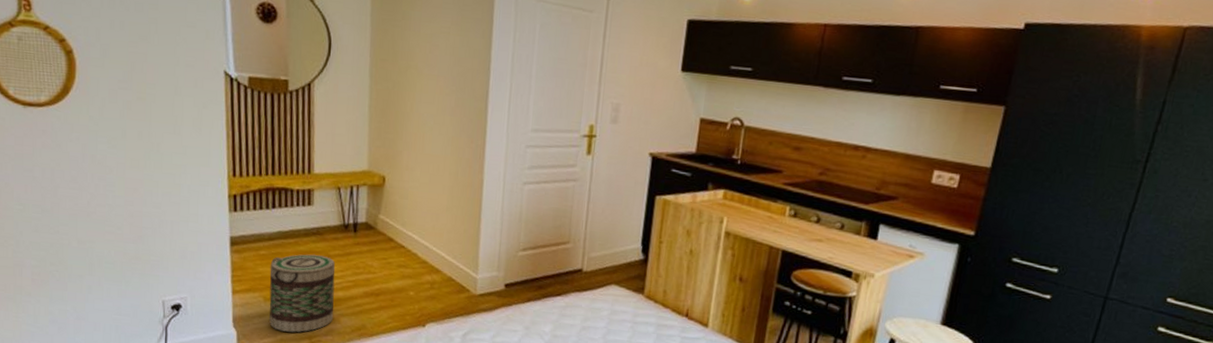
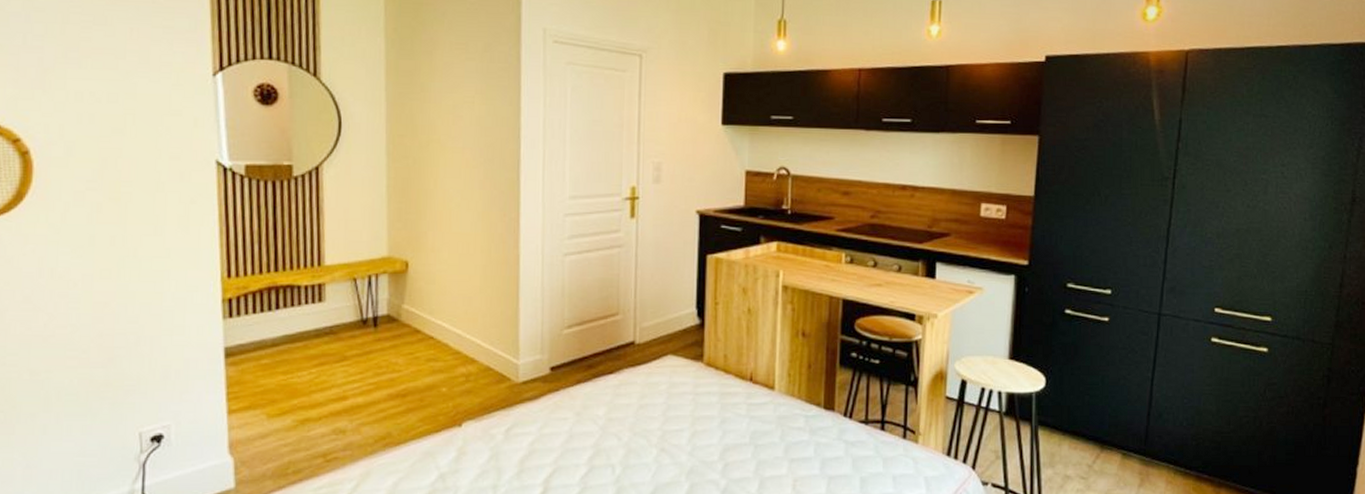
basket: present [269,254,335,333] -> none [273,358,353,452]

